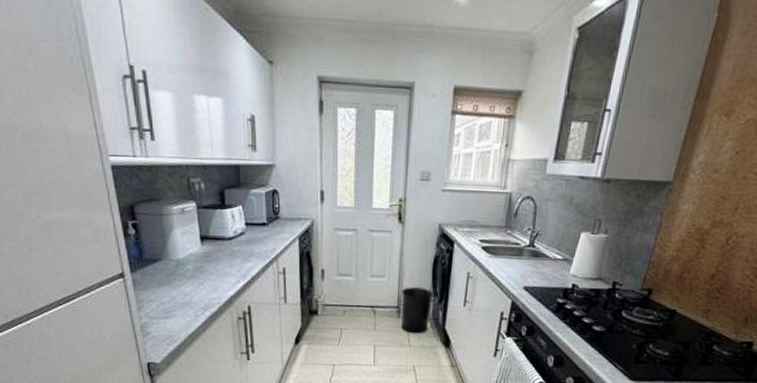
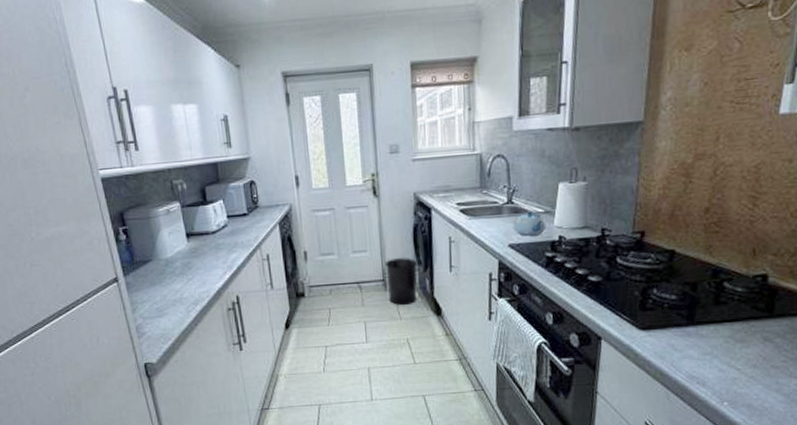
teapot: none [530,255,563,281] -> present [513,210,547,236]

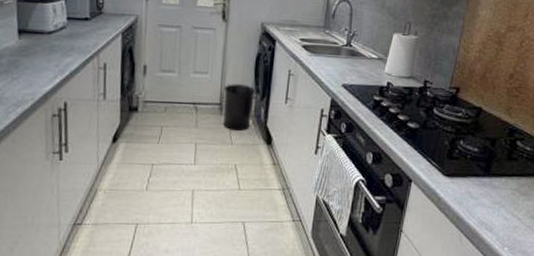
teapot: present [513,210,547,236] -> none [348,54,378,79]

